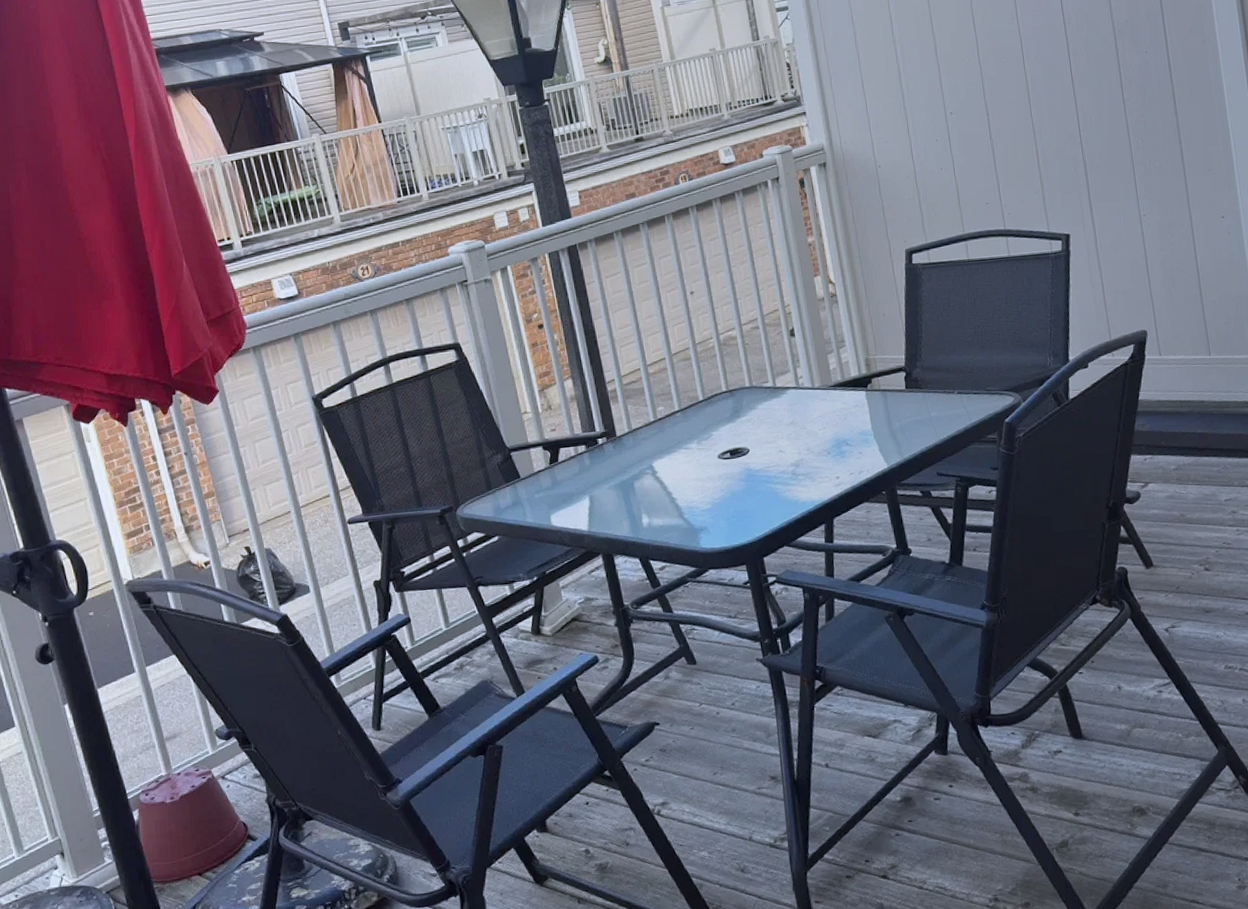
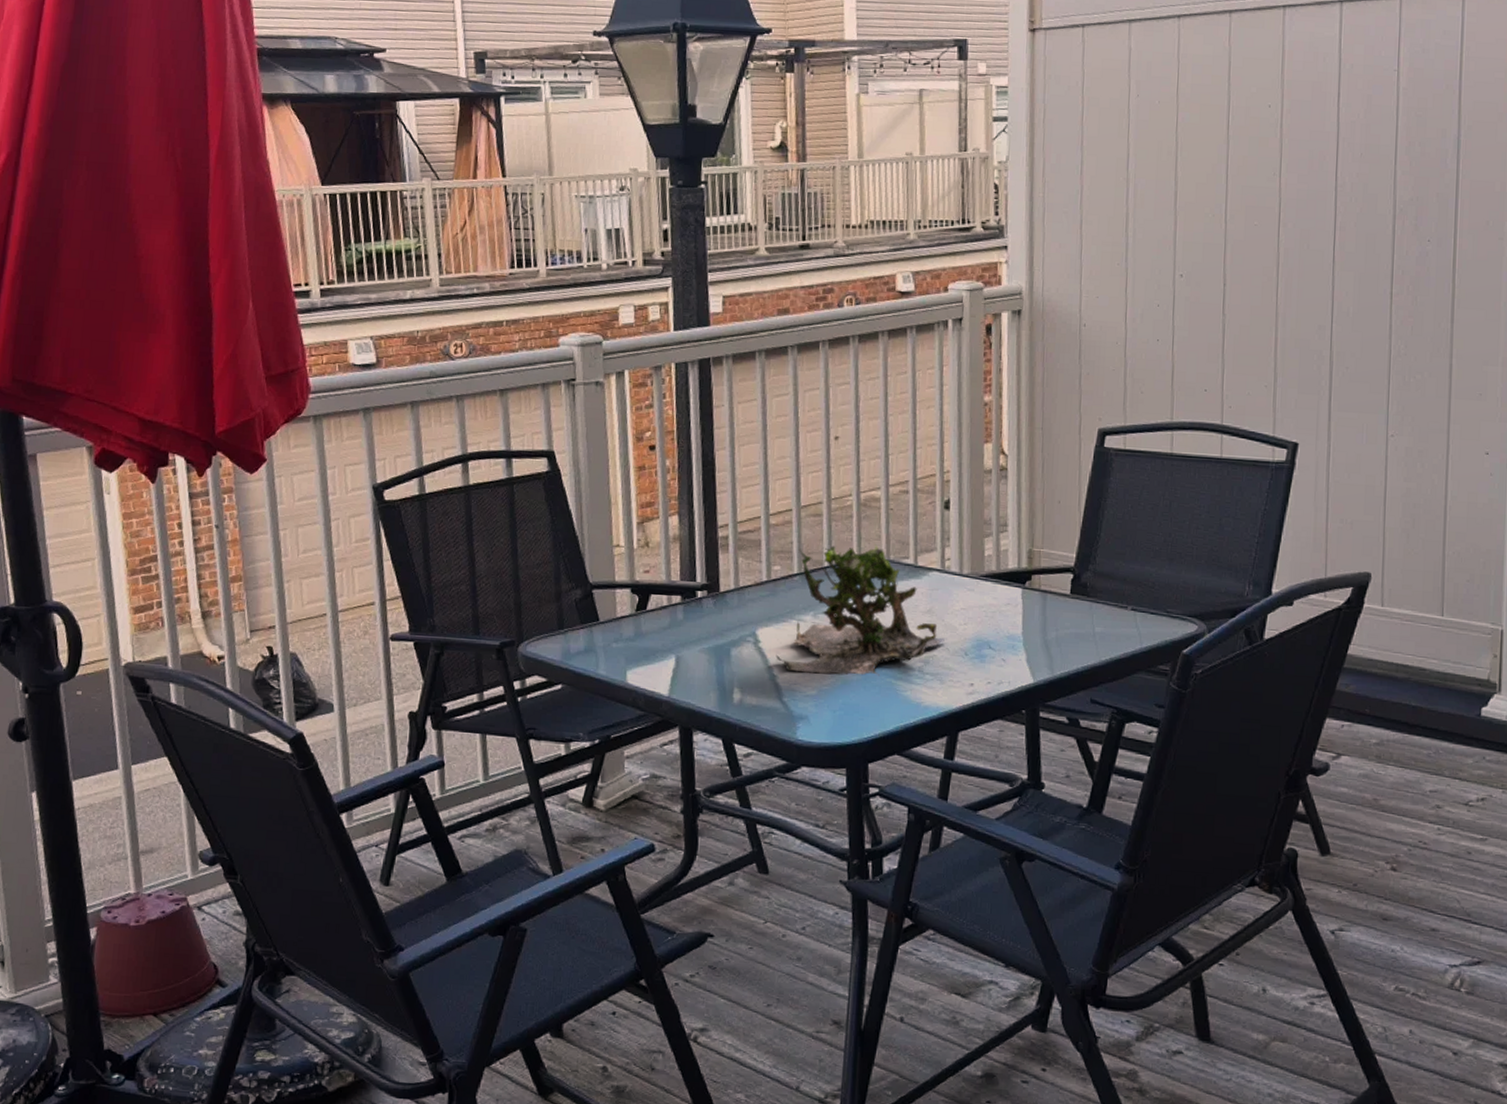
plant: none [672,375,810,492] -> present [776,544,946,677]

